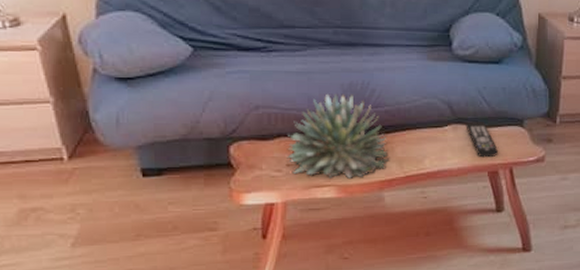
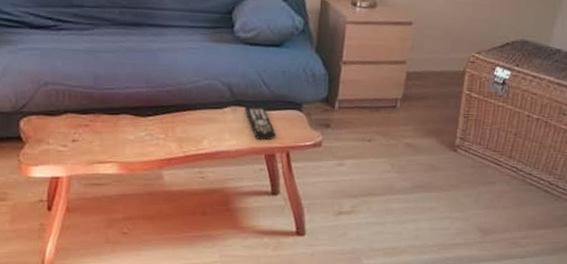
succulent plant: present [287,93,390,179] -> none [73,72,170,156]

